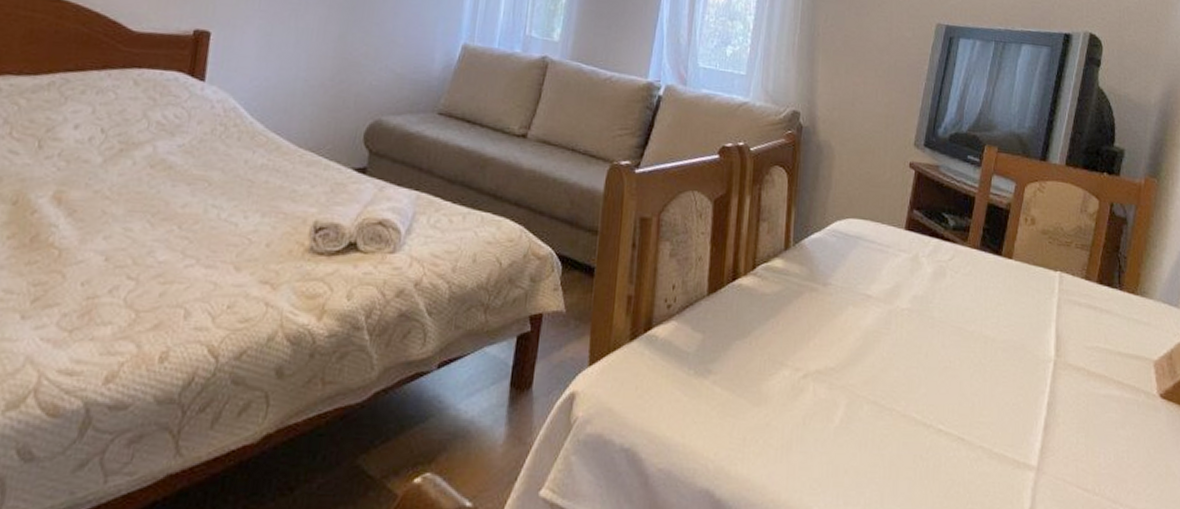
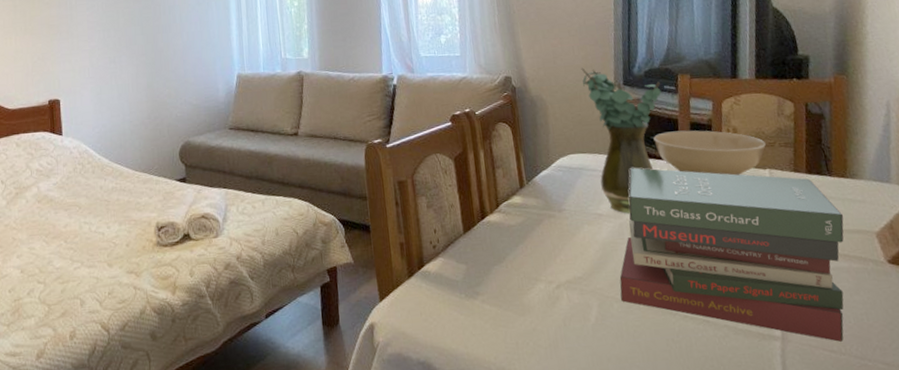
books: none [873,246,1126,480] -> present [619,168,844,342]
vase: none [877,117,964,300] -> present [581,68,662,214]
bowl: none [945,210,1063,274] -> present [653,130,767,176]

